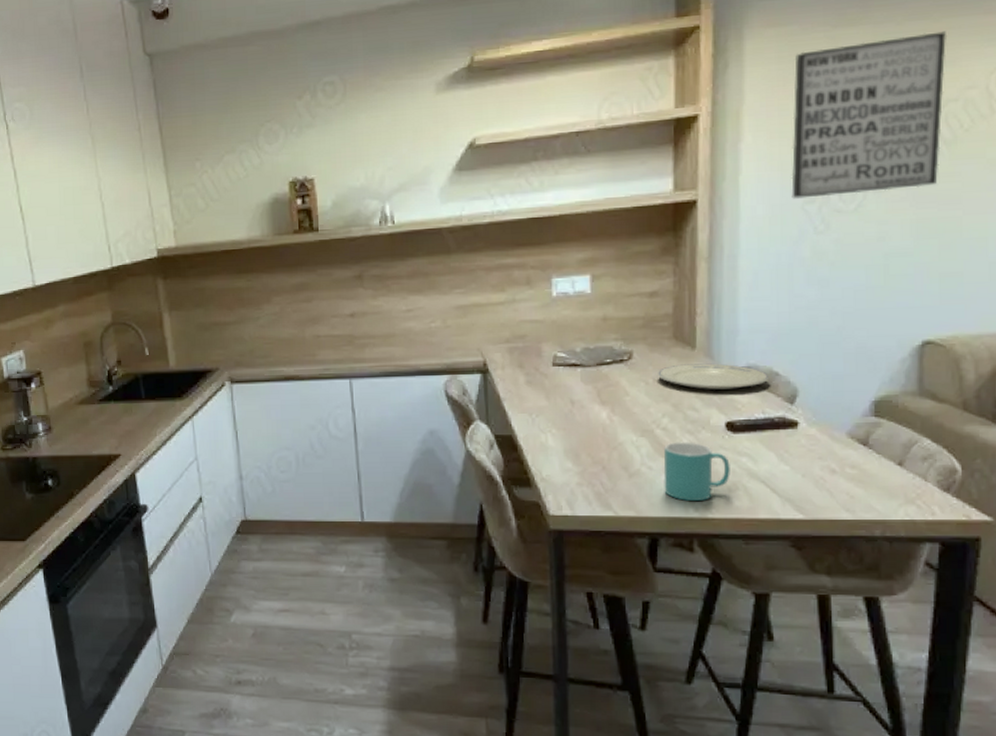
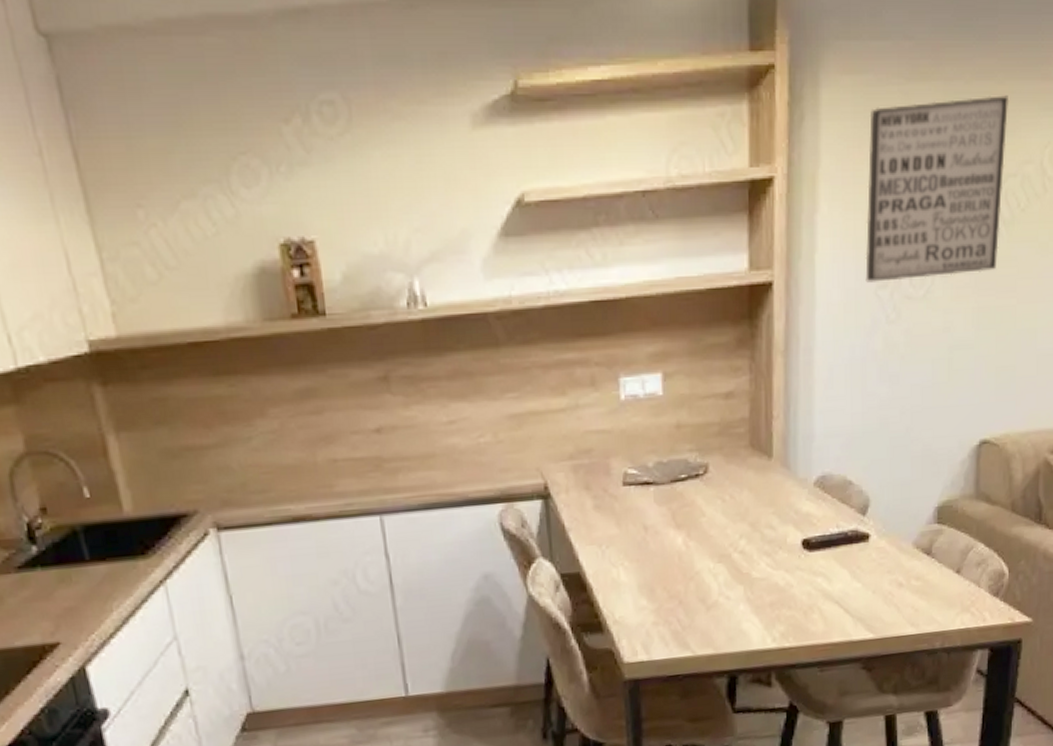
plate: present [658,363,770,390] -> none [735,474,844,505]
mug: present [663,442,730,502] -> none [741,564,806,631]

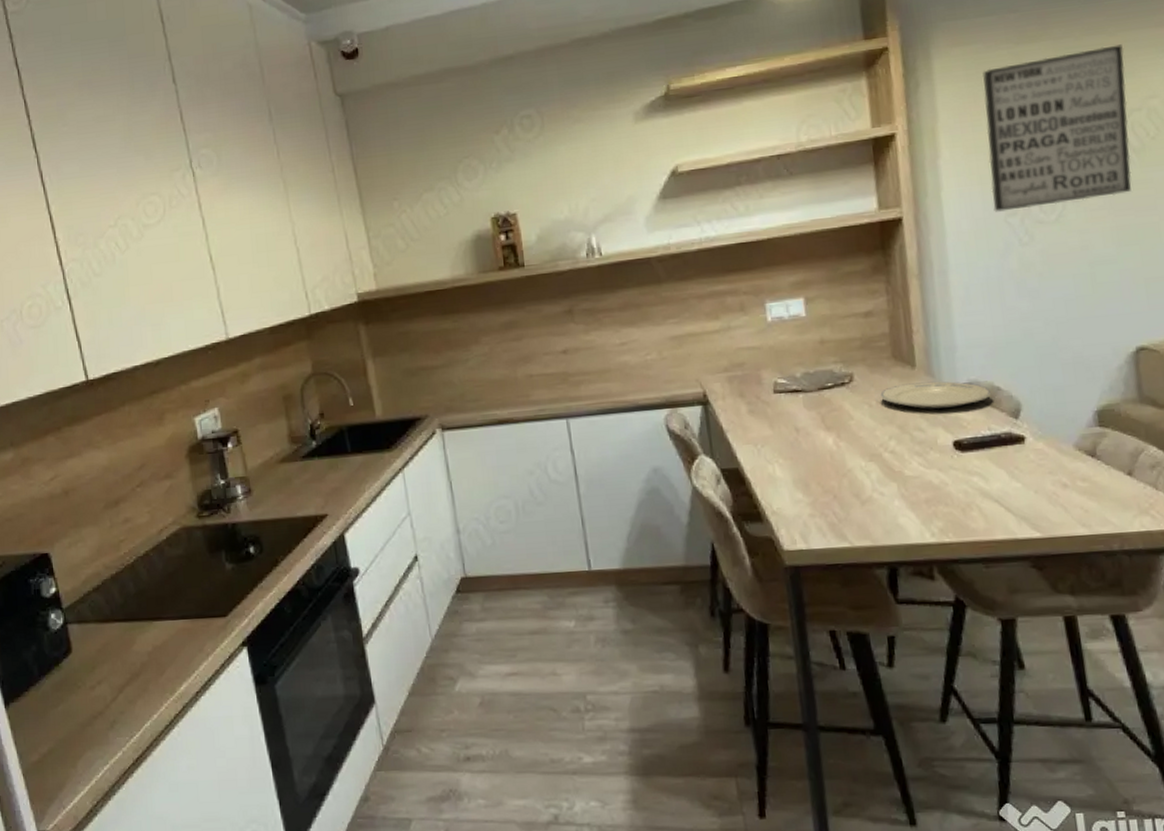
plate: none [735,474,844,505] -> present [880,381,992,409]

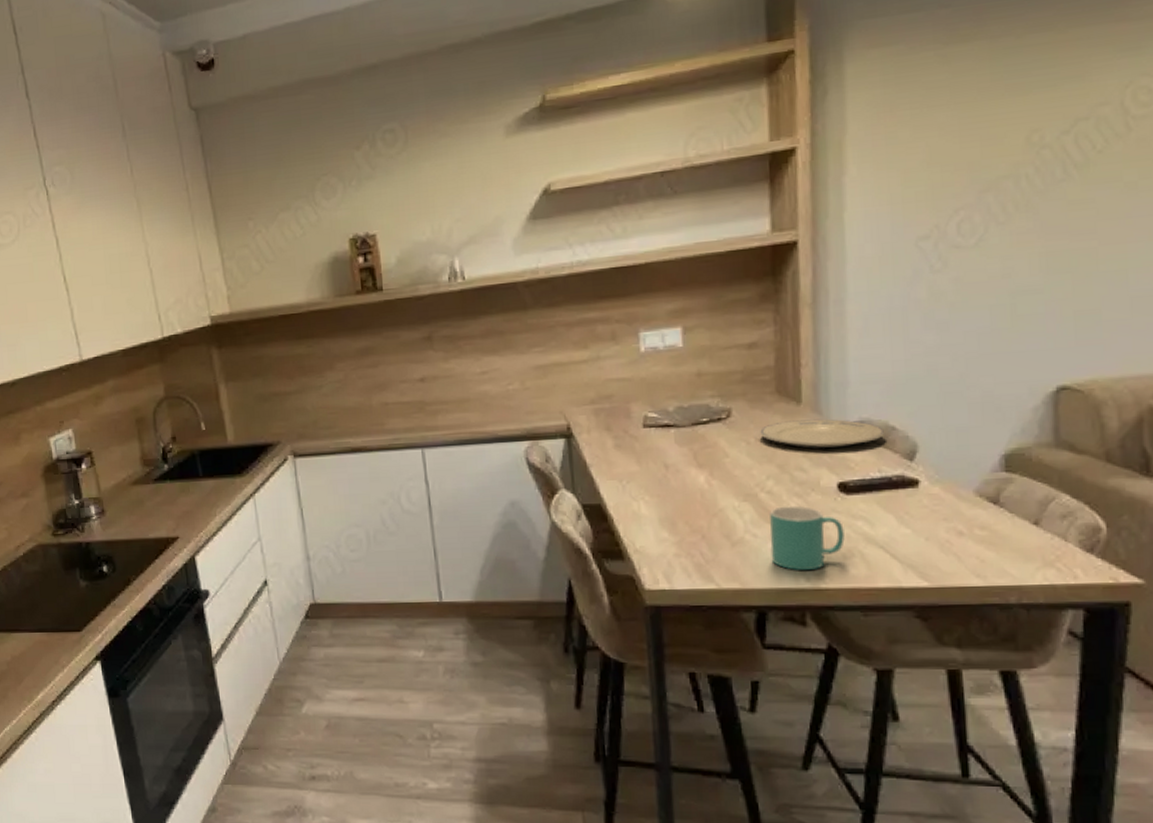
mug: none [894,463,963,526] -> present [770,505,845,571]
wall art: present [983,44,1132,212] -> none [902,43,1075,235]

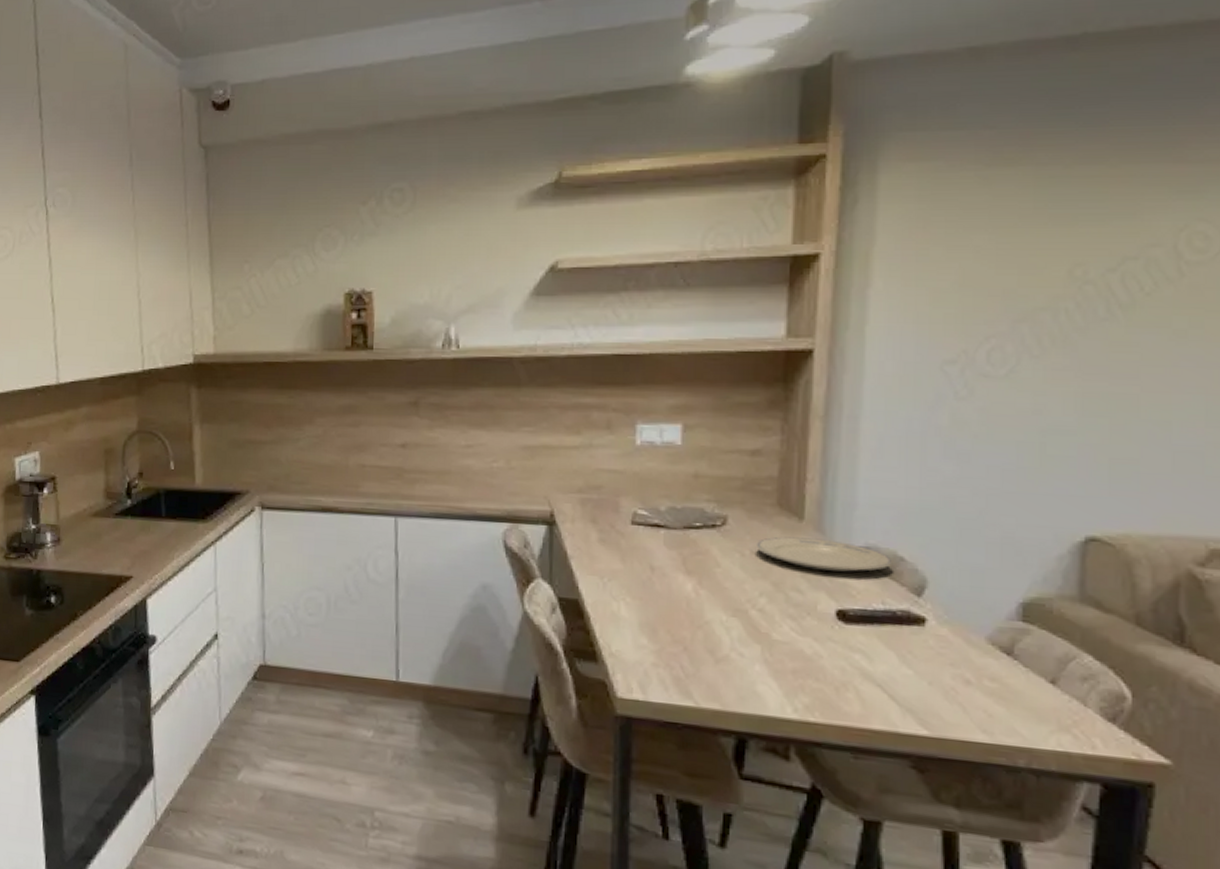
mug: present [770,505,845,571] -> none [757,627,839,701]

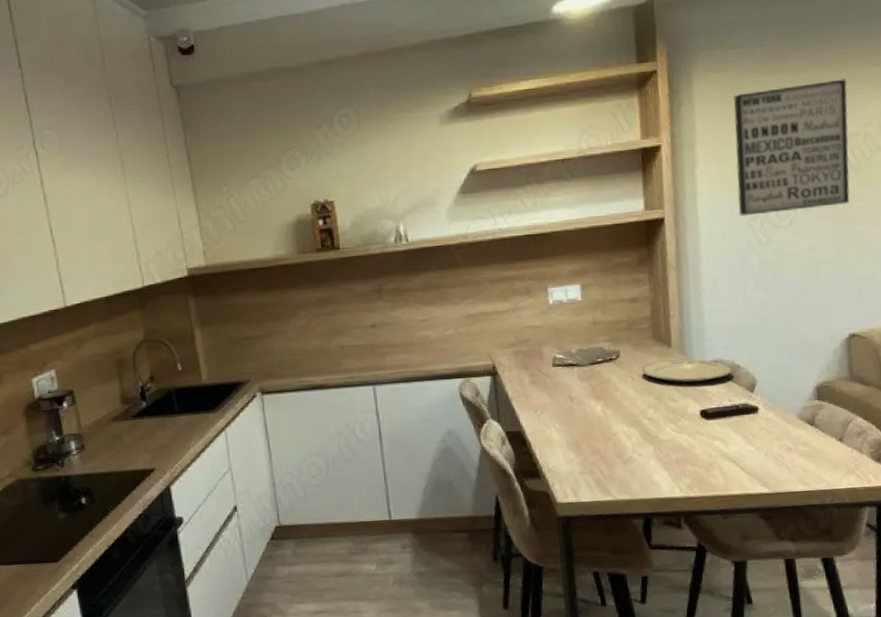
wall art: none [928,179,1127,358] -> present [734,79,850,216]

